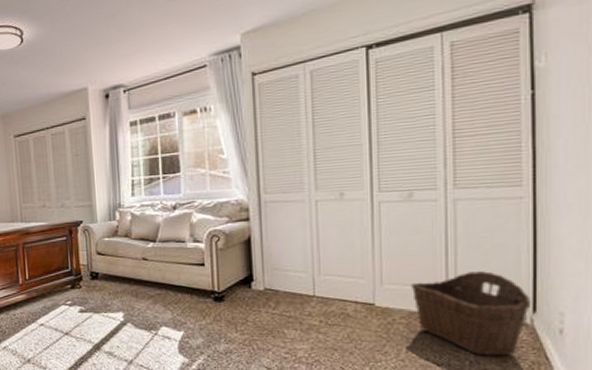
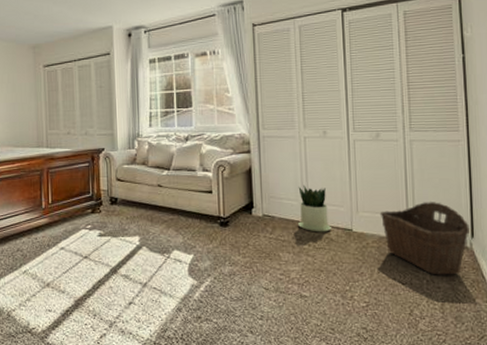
planter: none [307,254,348,307] -> present [298,185,331,232]

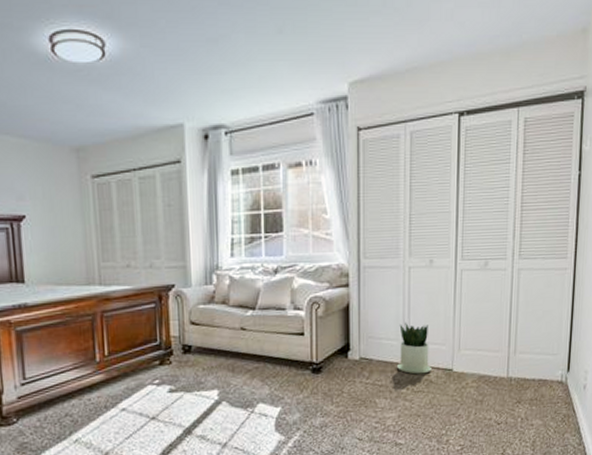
wicker basket: present [379,202,470,275] -> none [481,336,566,413]

